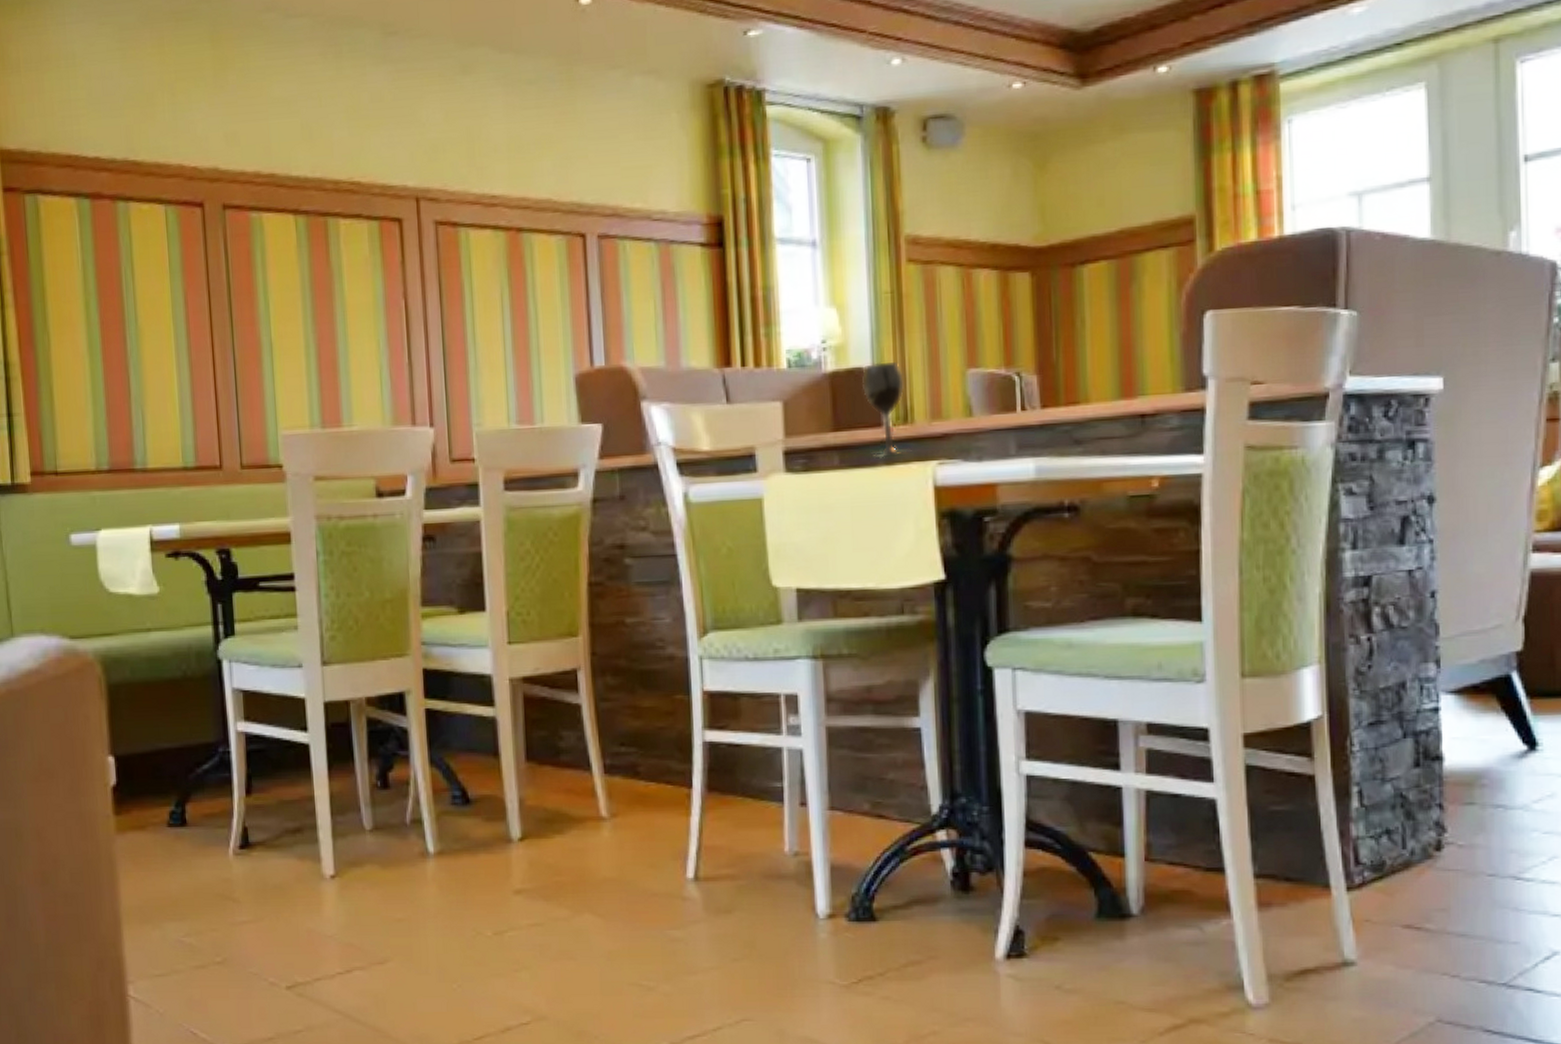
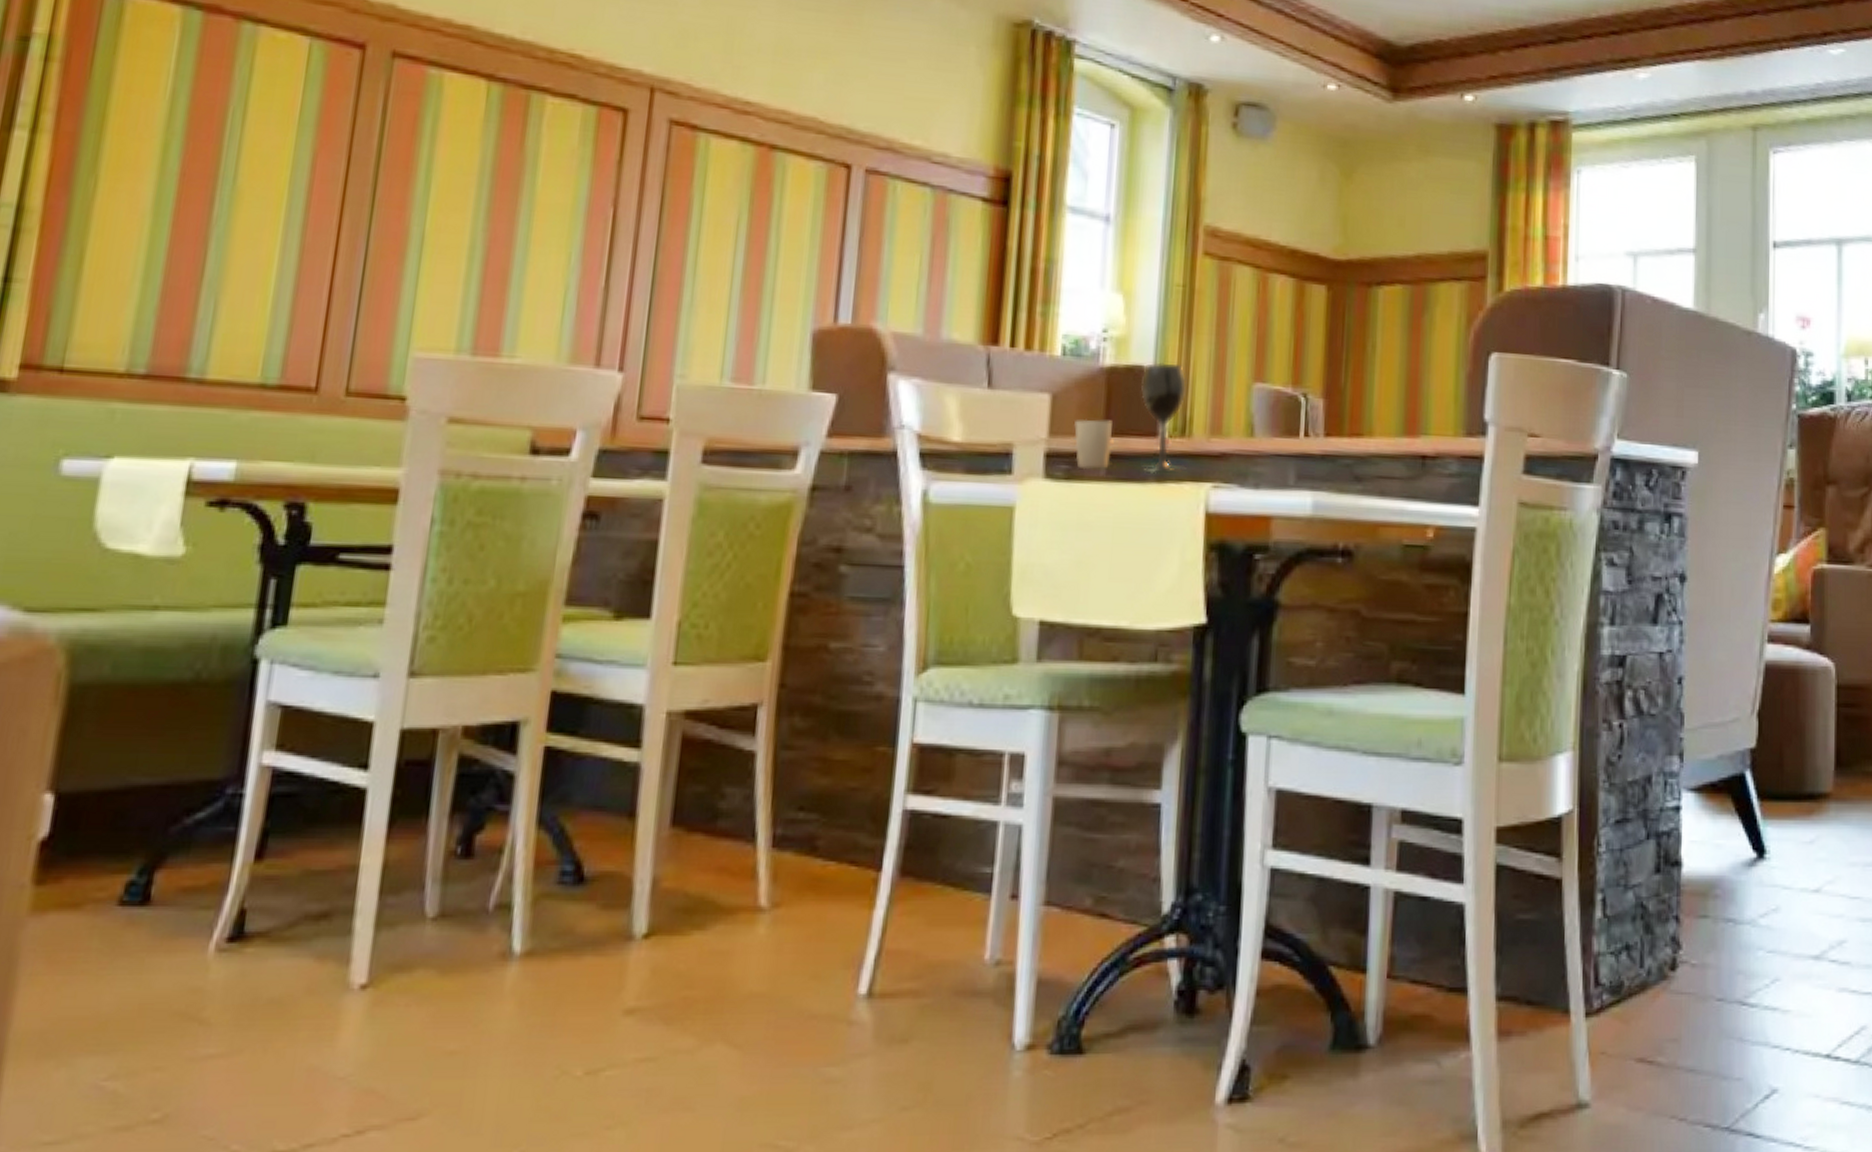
cup: none [806,417,842,462] -> present [1074,419,1112,470]

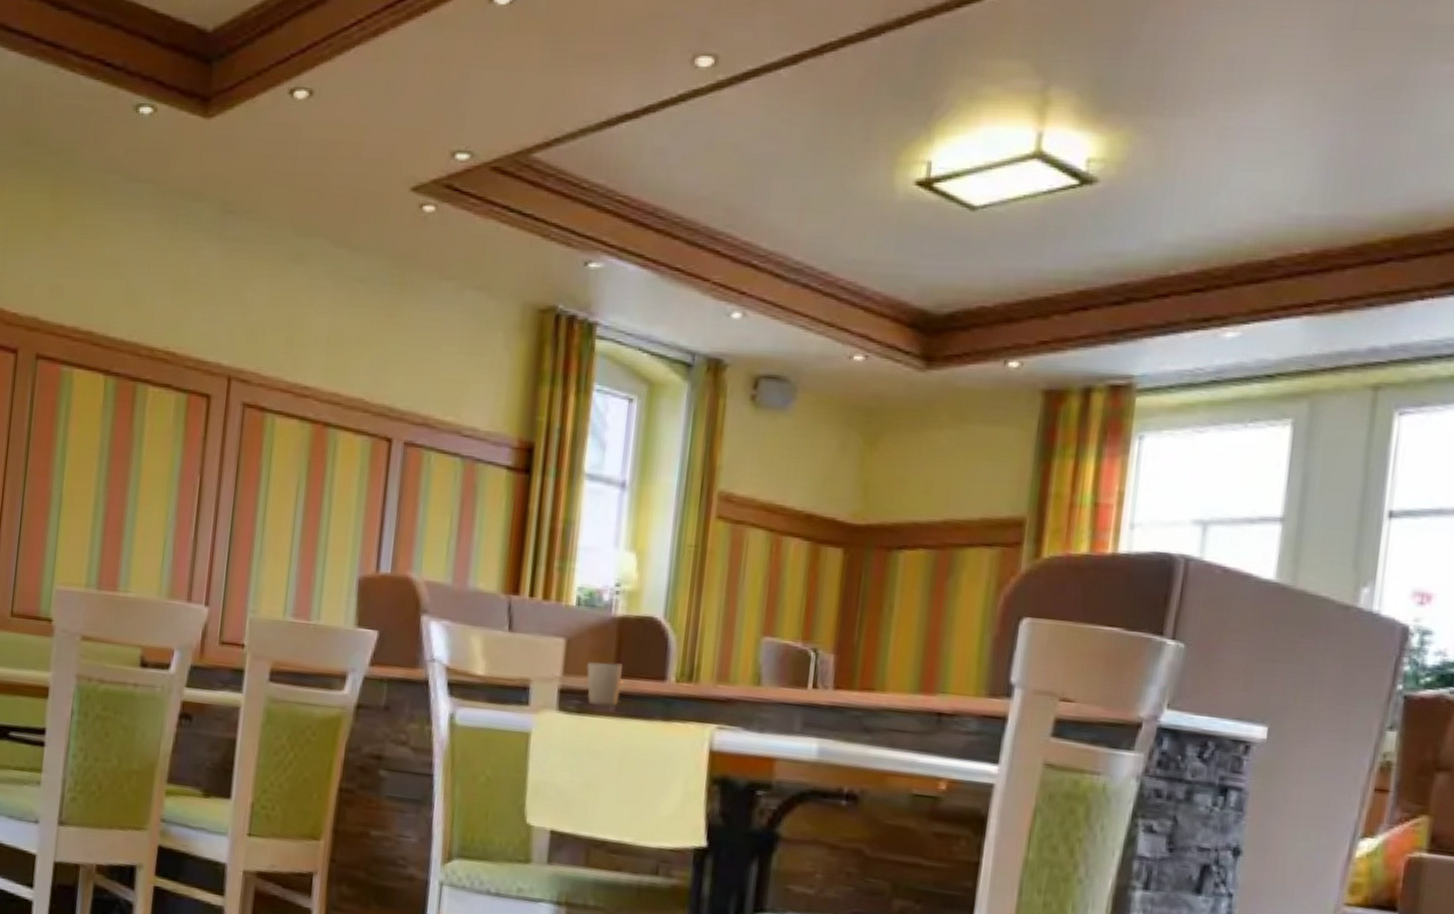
wine glass: present [1140,362,1186,474] -> none [649,615,695,714]

